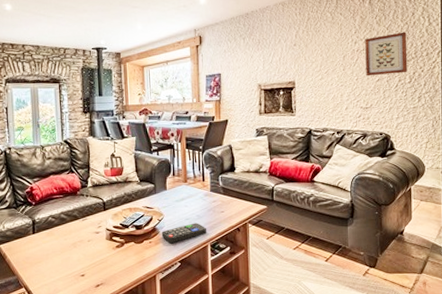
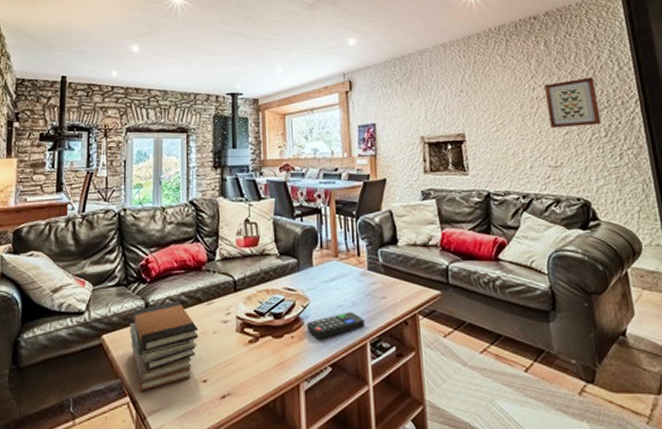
book stack: none [21,218,77,285] -> present [129,300,199,393]

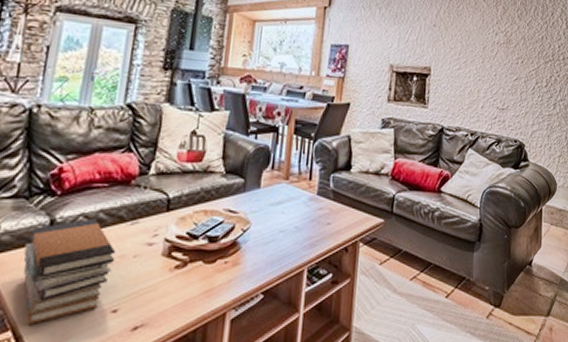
remote control: present [306,312,364,340] -> none [243,237,305,266]
wall art: present [544,77,602,129] -> none [505,30,546,76]

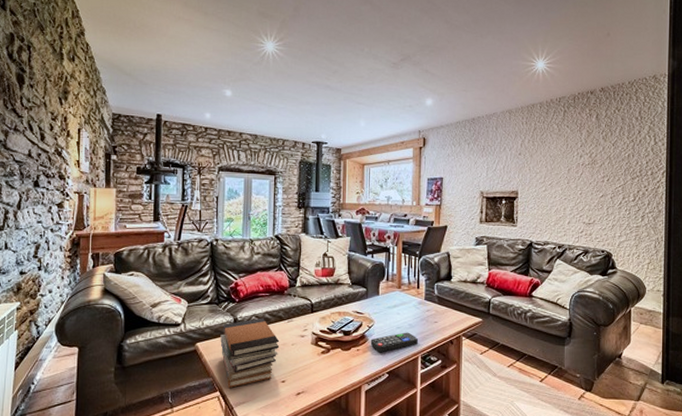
remote control: none [243,237,305,266] -> present [370,332,418,353]

